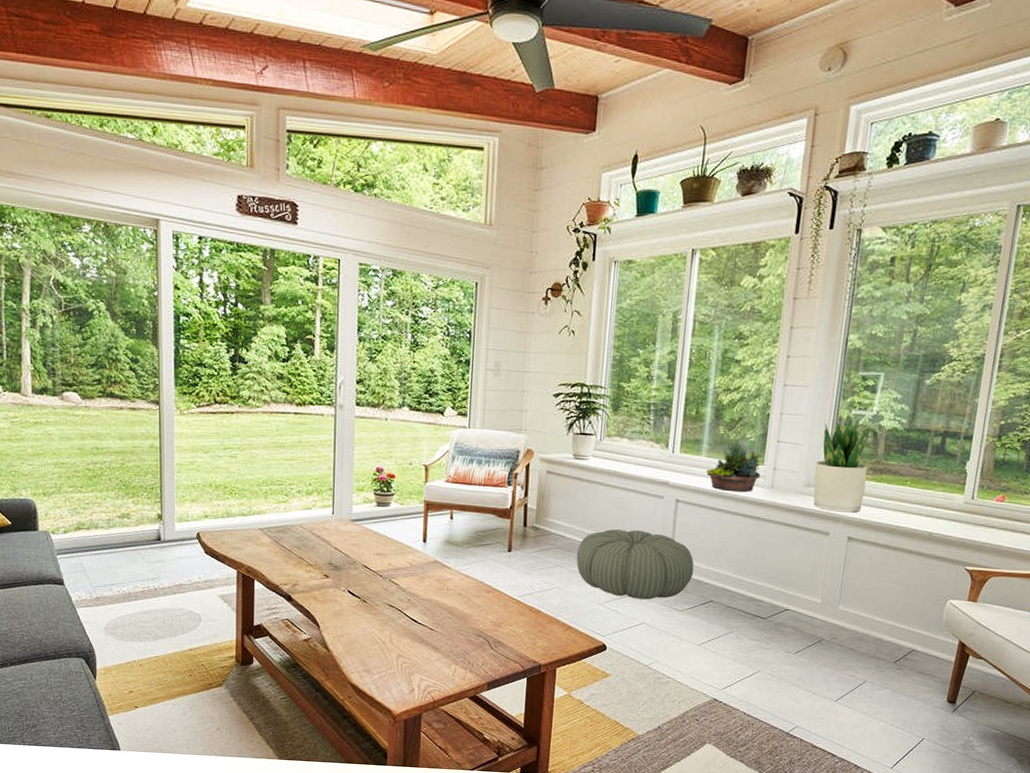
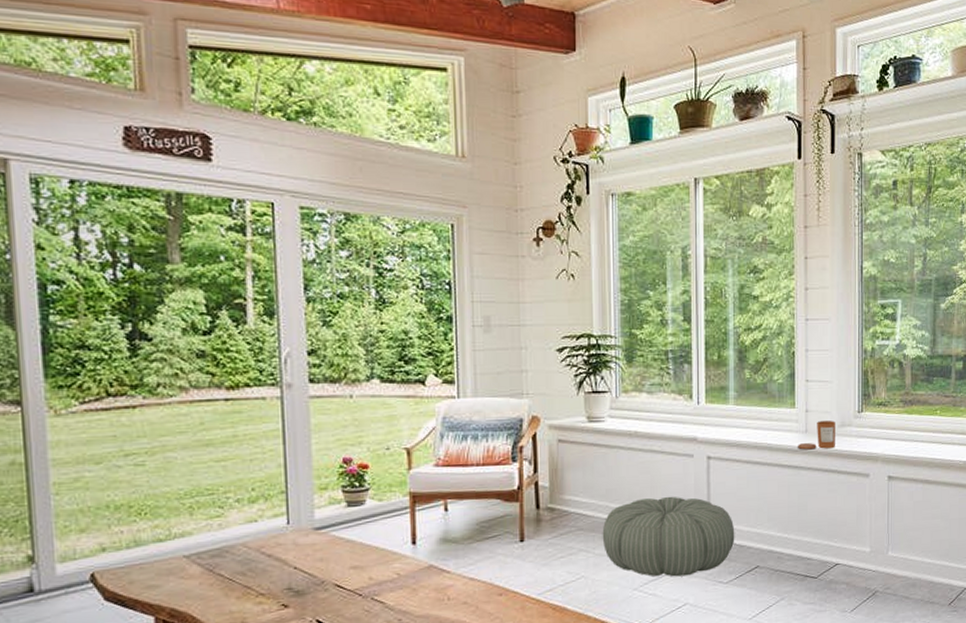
succulent planter: present [706,442,763,492] -> none [736,385,793,441]
candle: none [762,479,802,506] -> present [798,421,835,450]
planter: present [813,417,869,513] -> none [846,349,898,451]

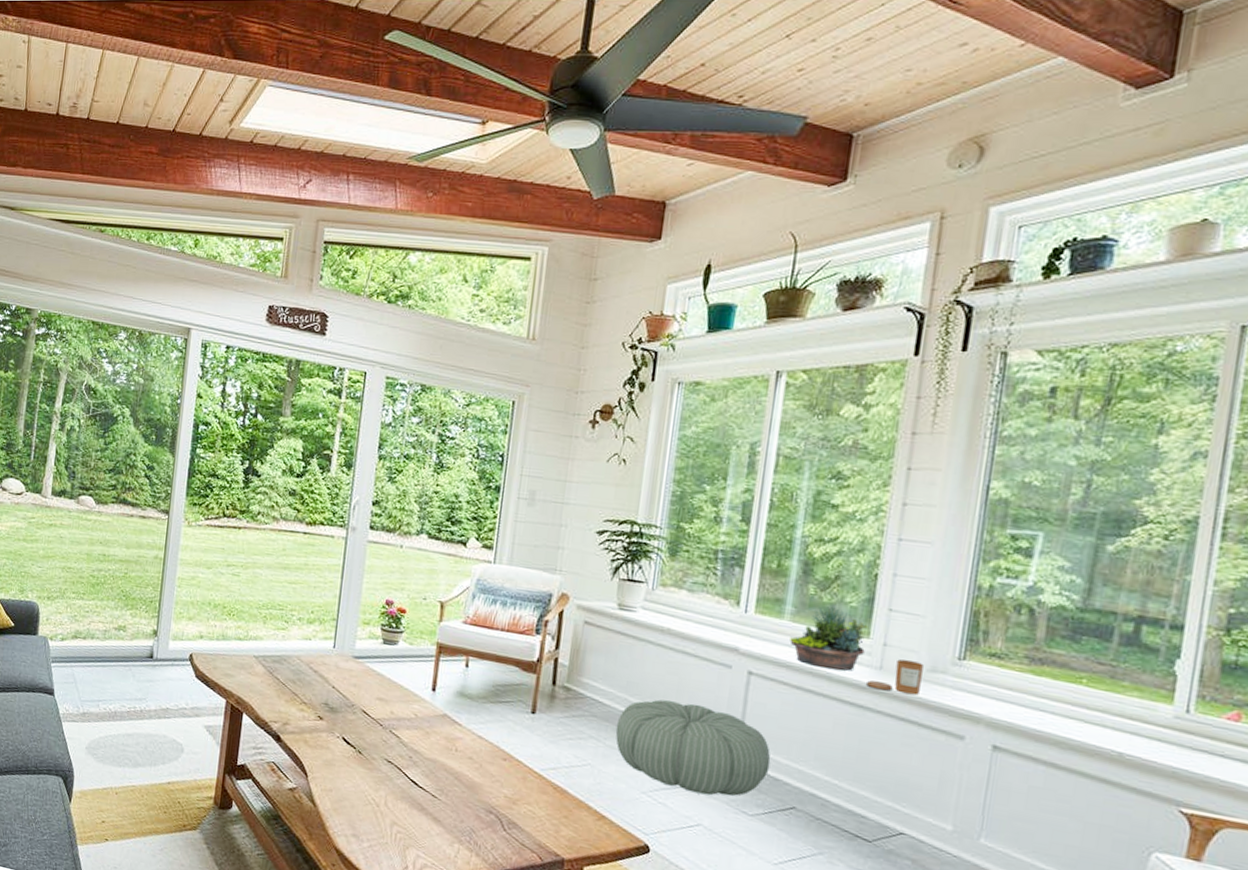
succulent planter: none [736,385,793,441] -> present [790,606,868,671]

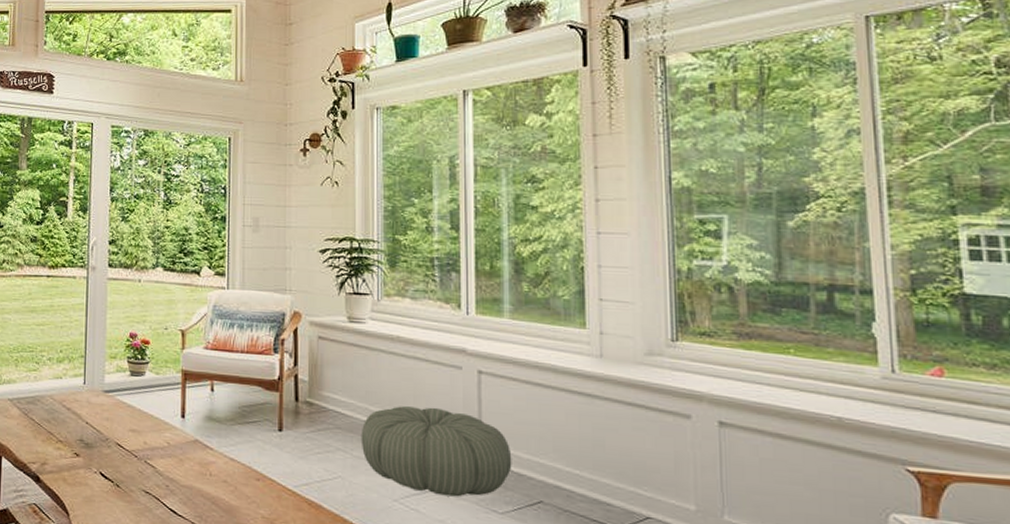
succulent planter: present [790,606,868,671] -> none [512,301,583,362]
candle: present [866,659,923,696] -> none [591,346,641,380]

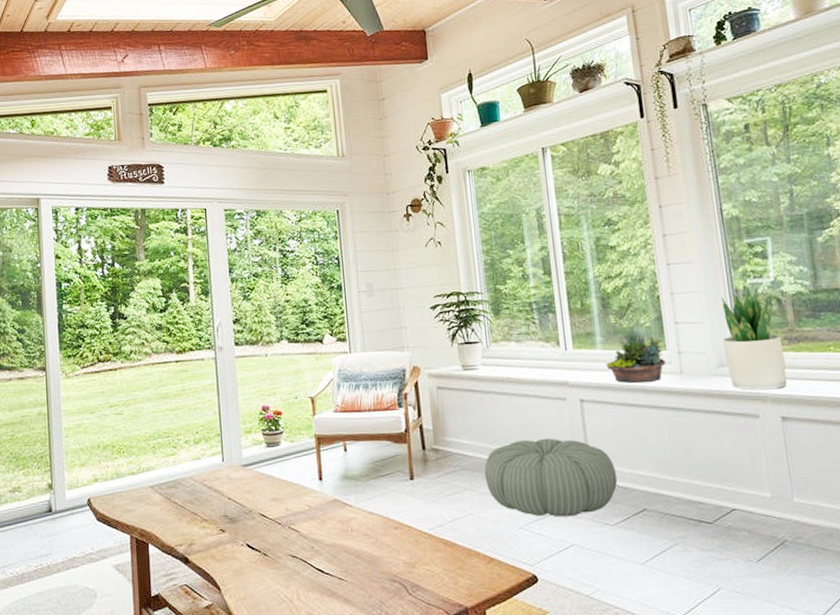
succulent planter: none [512,301,583,362] -> present [606,329,666,384]
planter: none [655,269,731,390] -> present [721,287,787,391]

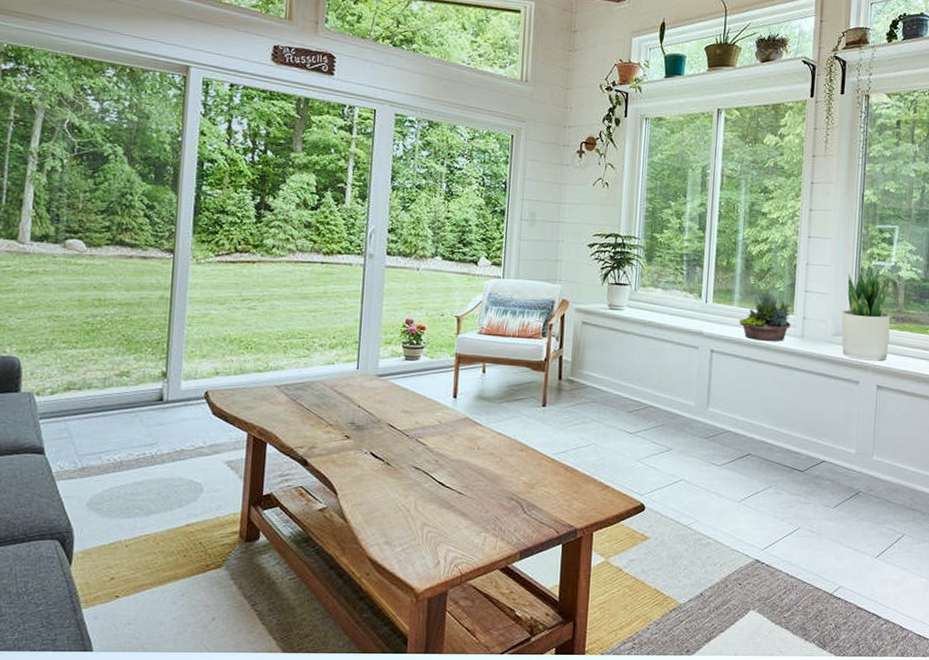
pouf: present [484,438,618,517] -> none [612,381,731,455]

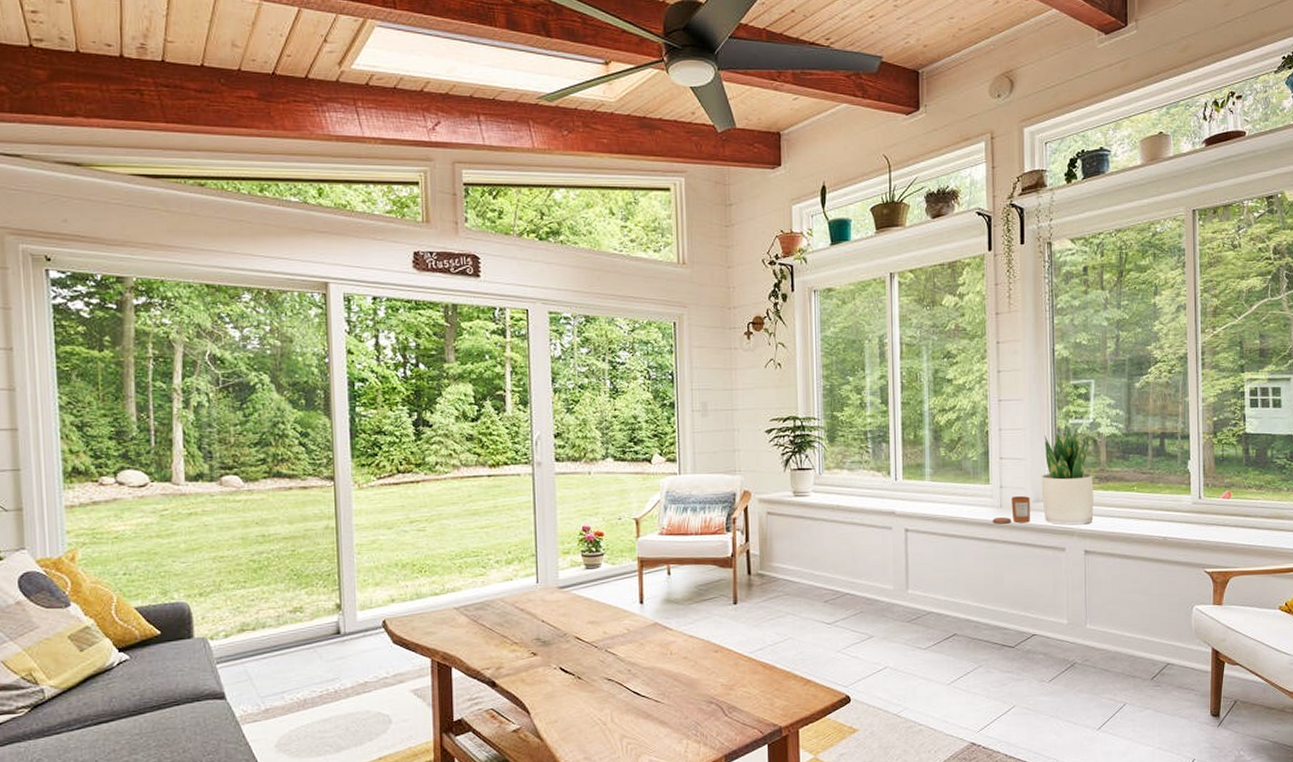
succulent planter: present [739,292,792,342] -> none [932,462,988,515]
candle: none [794,328,830,355] -> present [993,496,1030,524]

